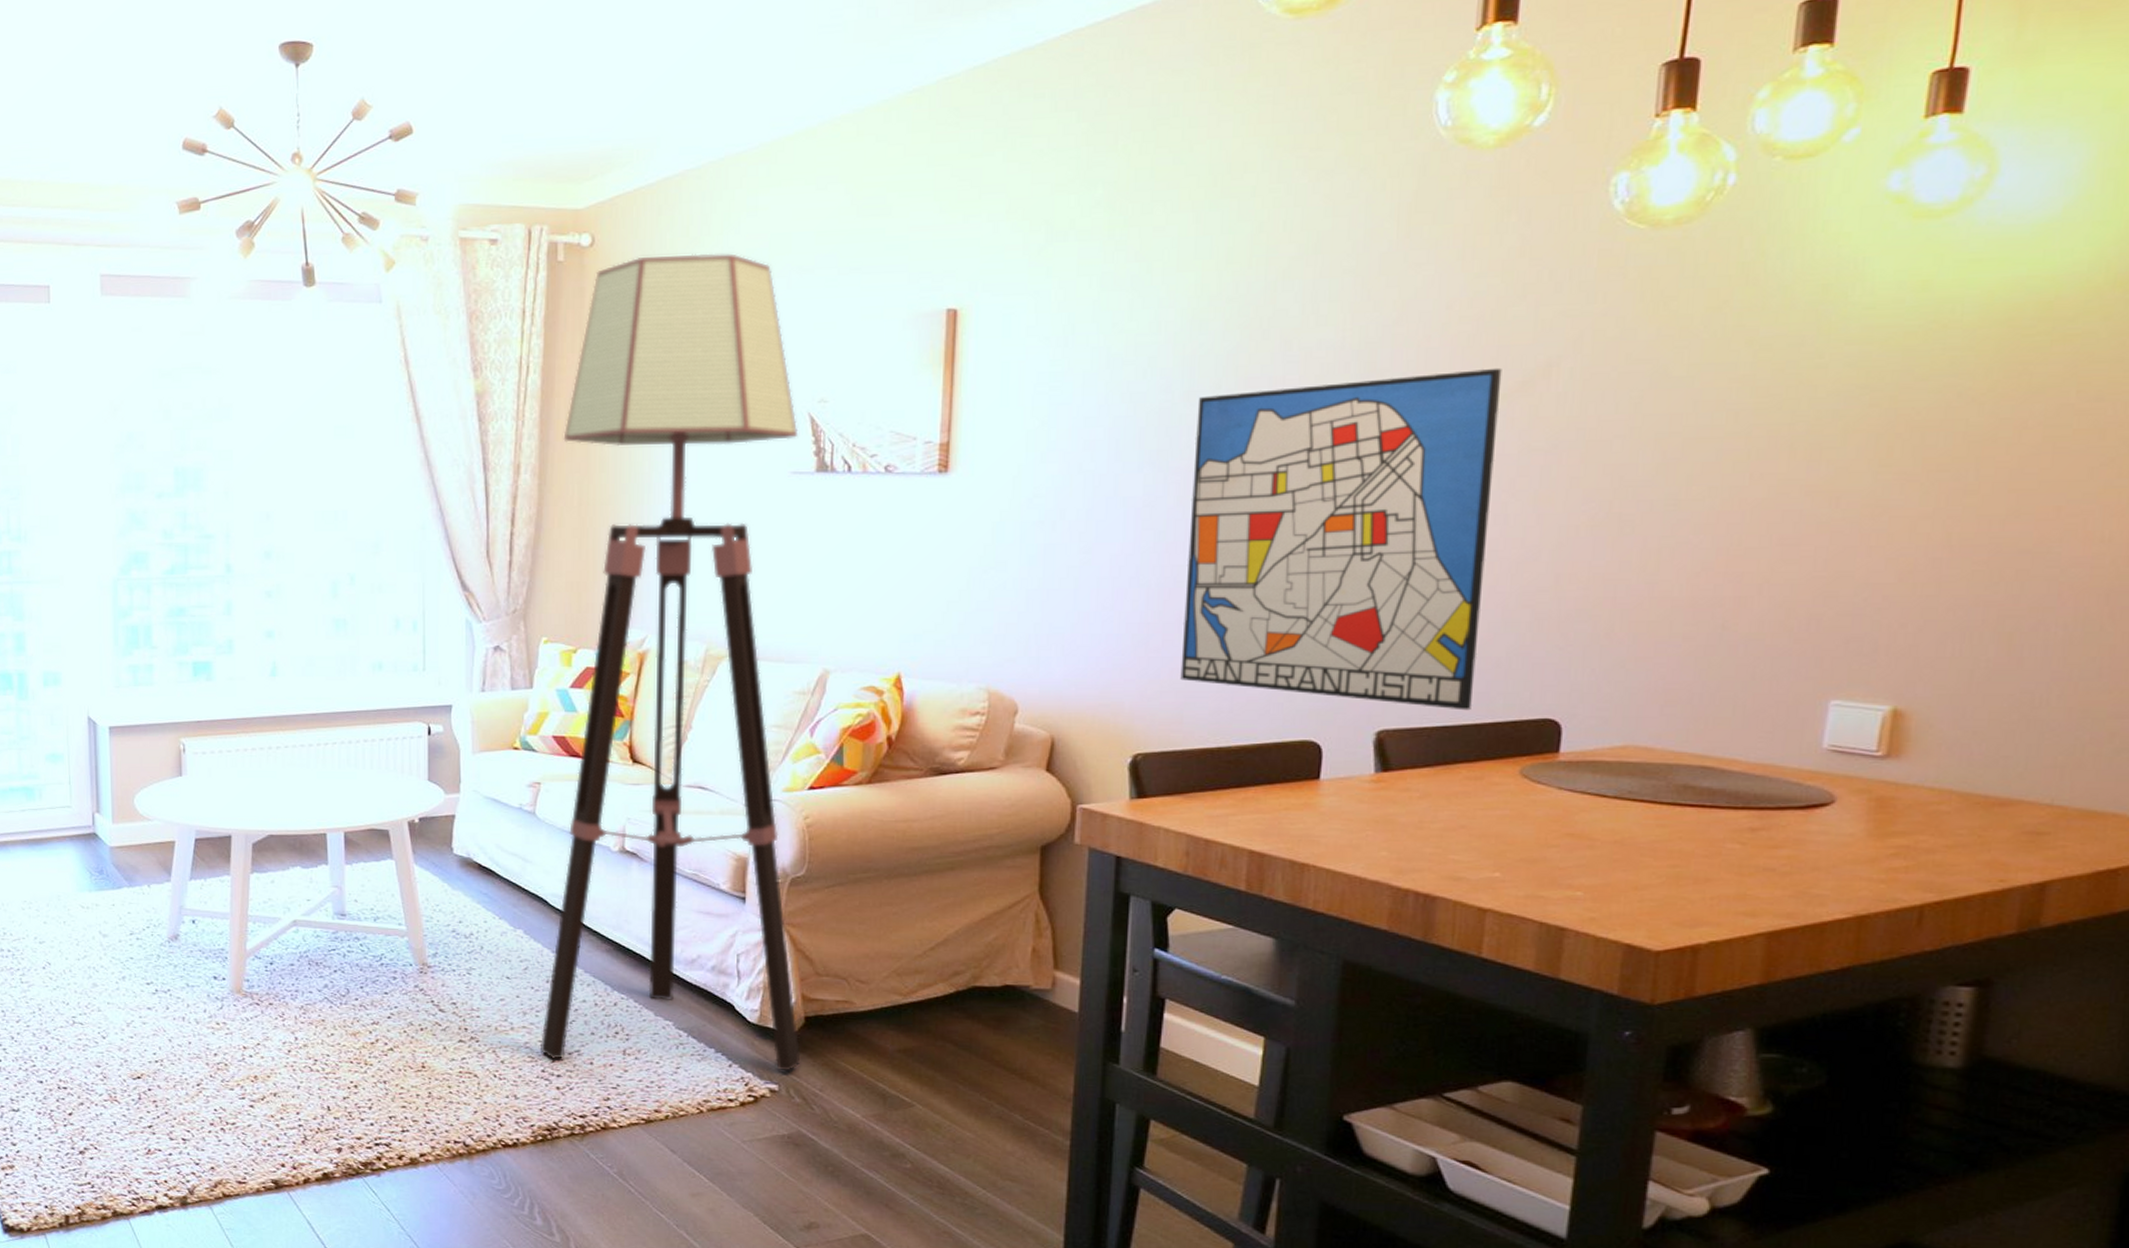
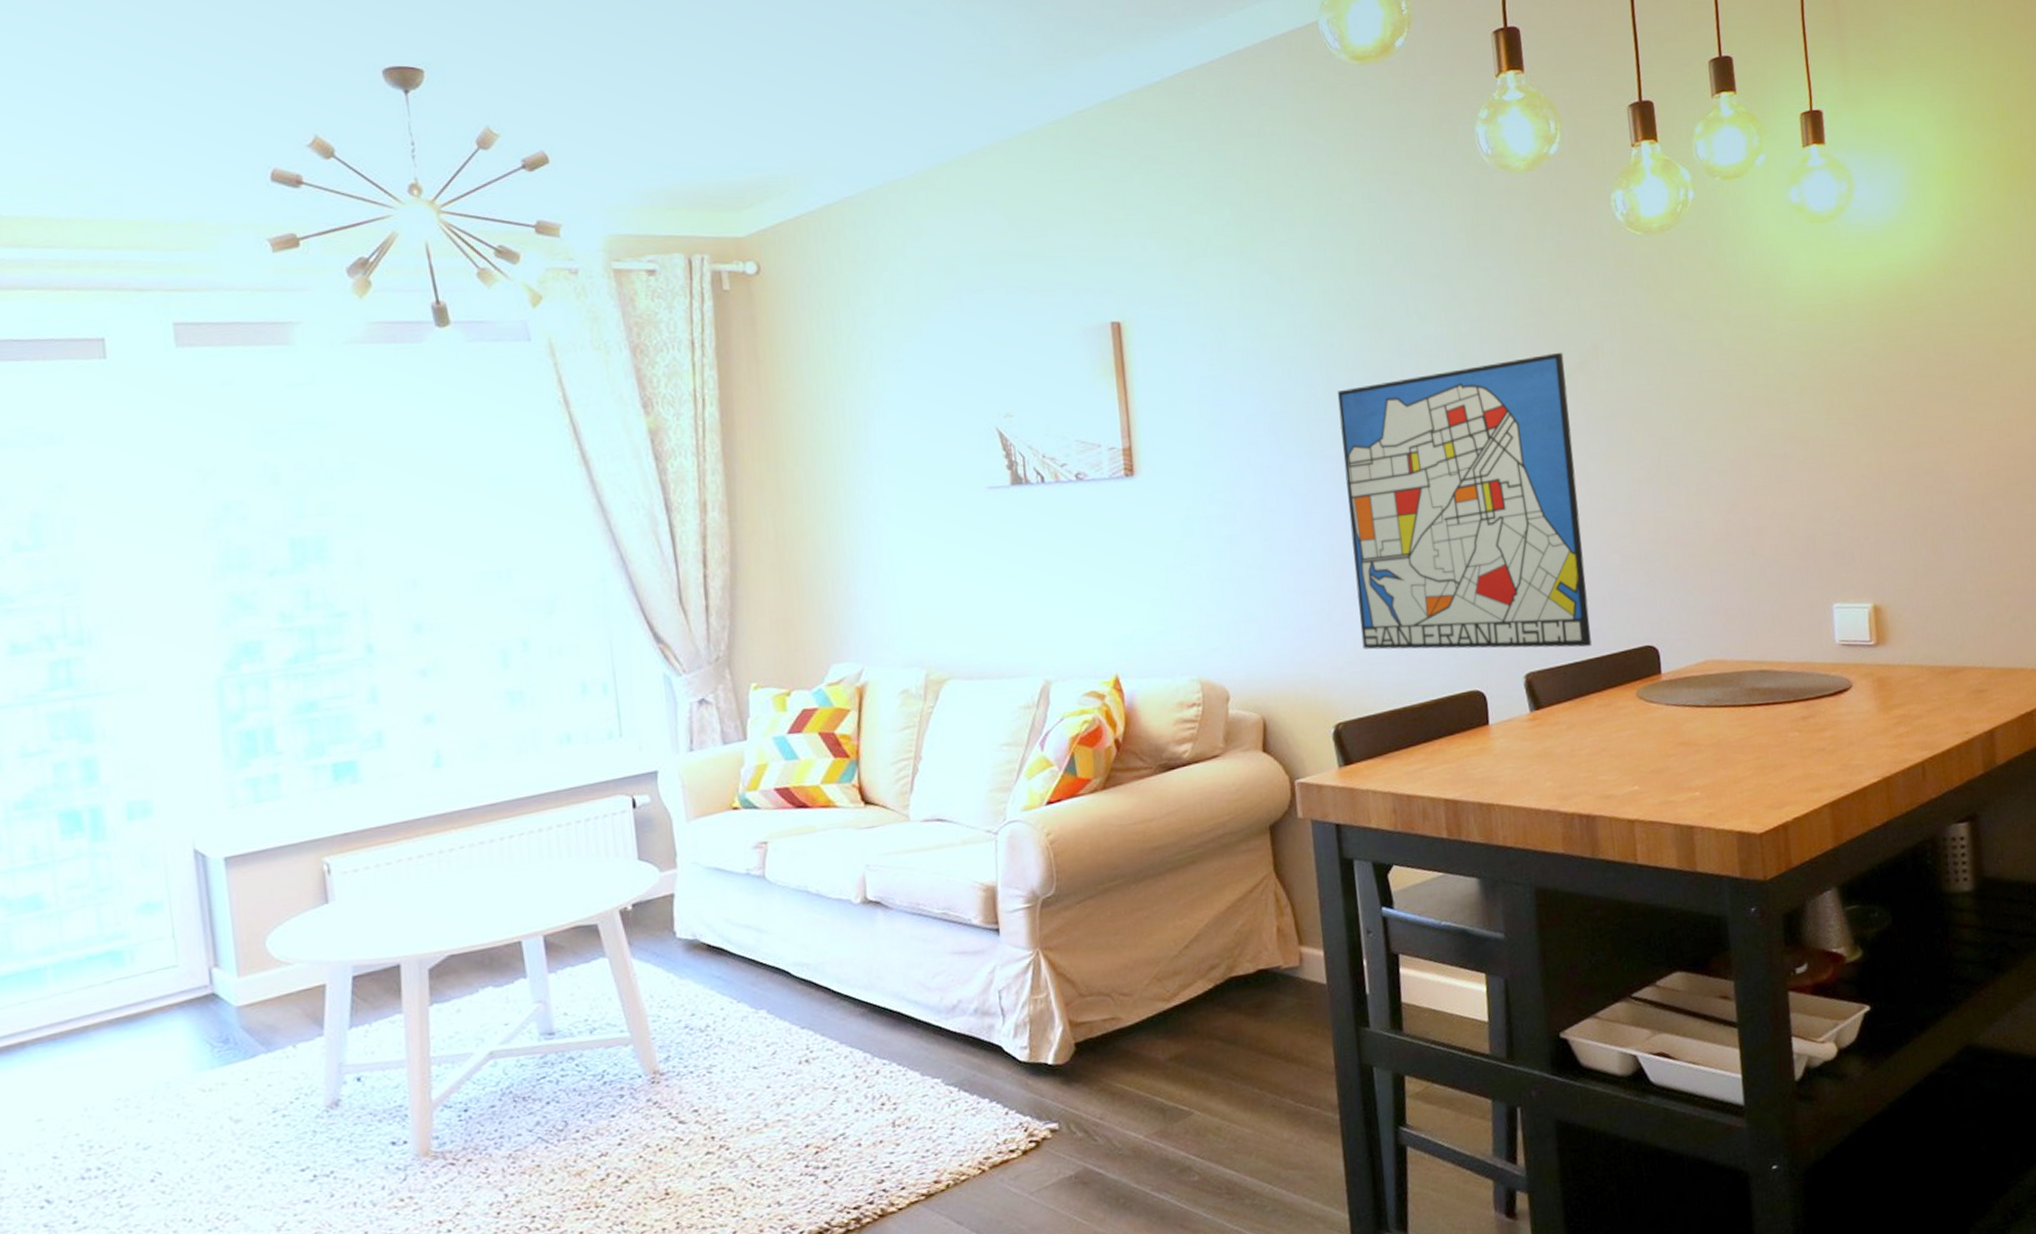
floor lamp: present [539,253,801,1071] -> none [749,277,1078,1151]

